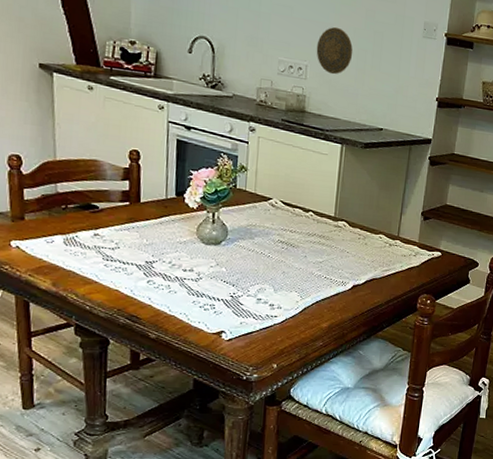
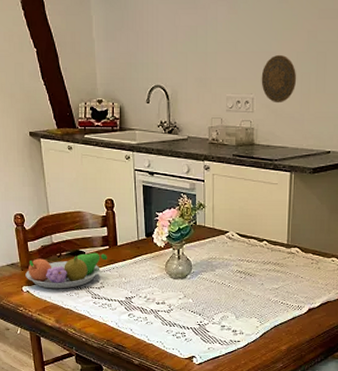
fruit bowl: none [16,207,127,247] -> present [25,252,107,289]

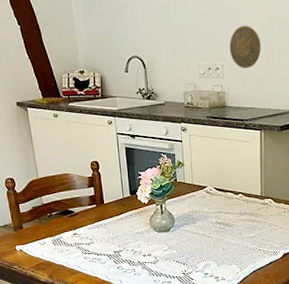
fruit bowl: present [25,252,107,289] -> none [18,211,95,247]

